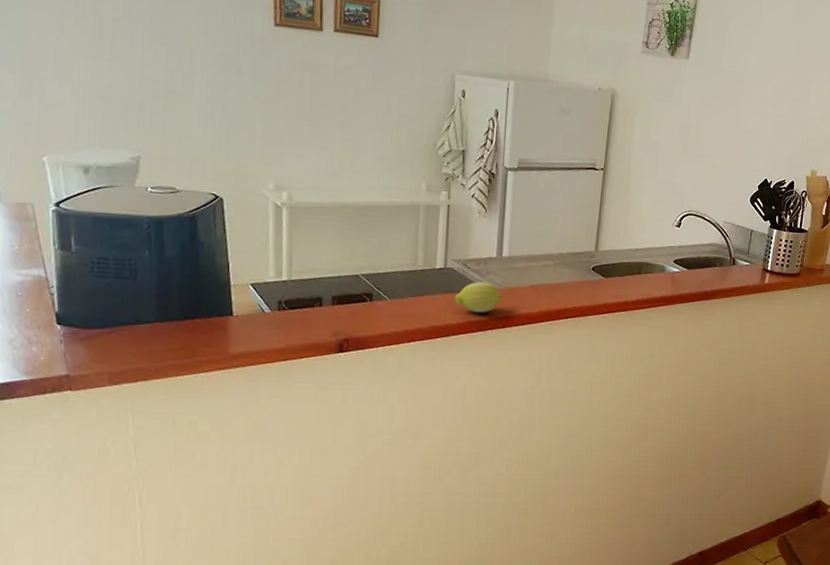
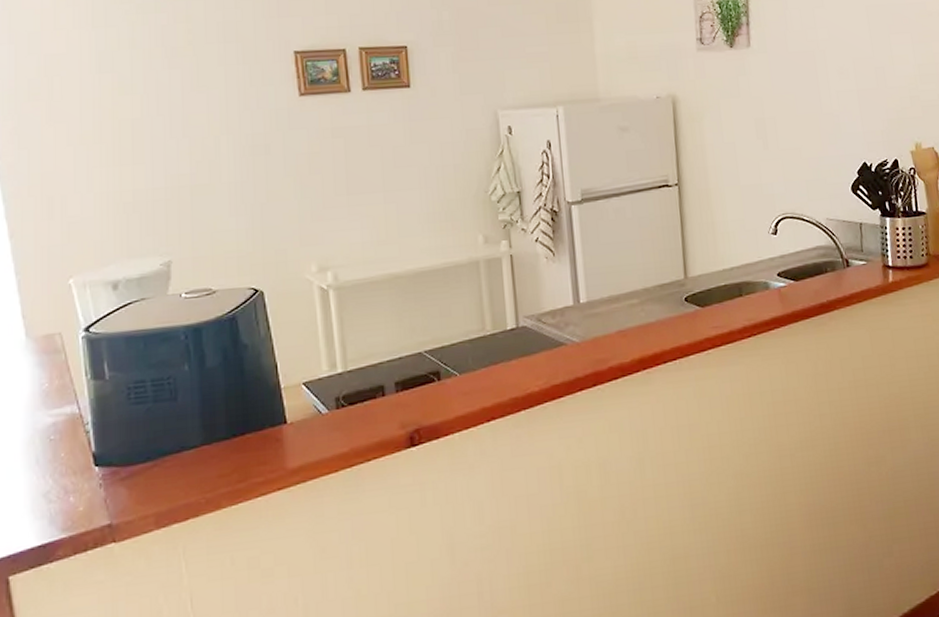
fruit: present [455,281,502,313] -> none [533,335,587,374]

